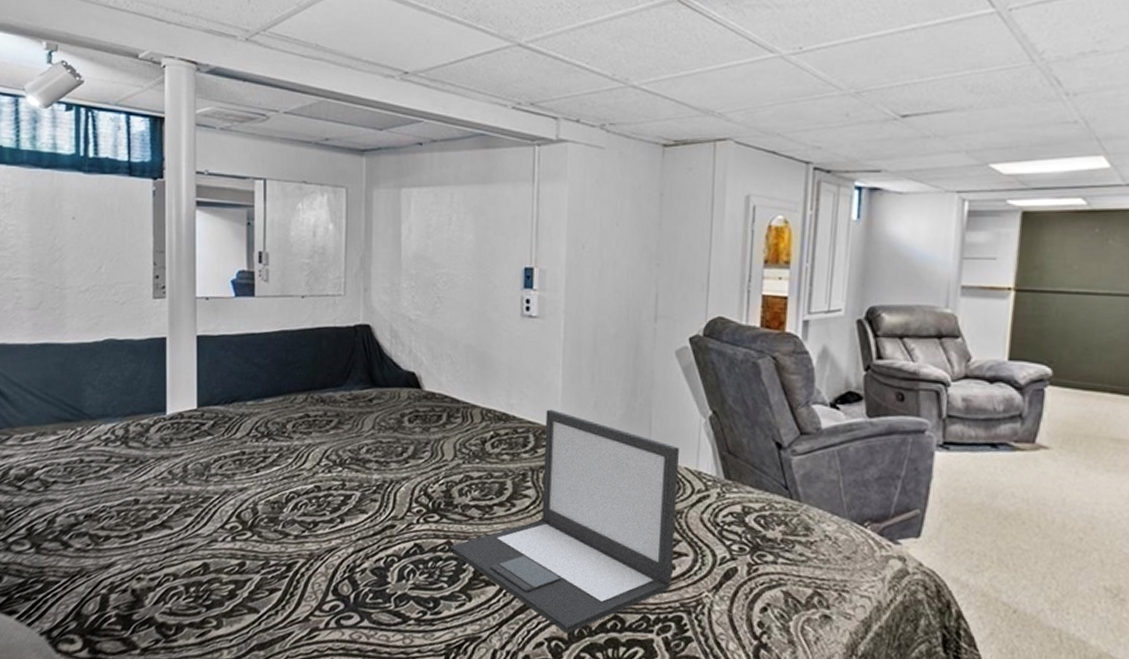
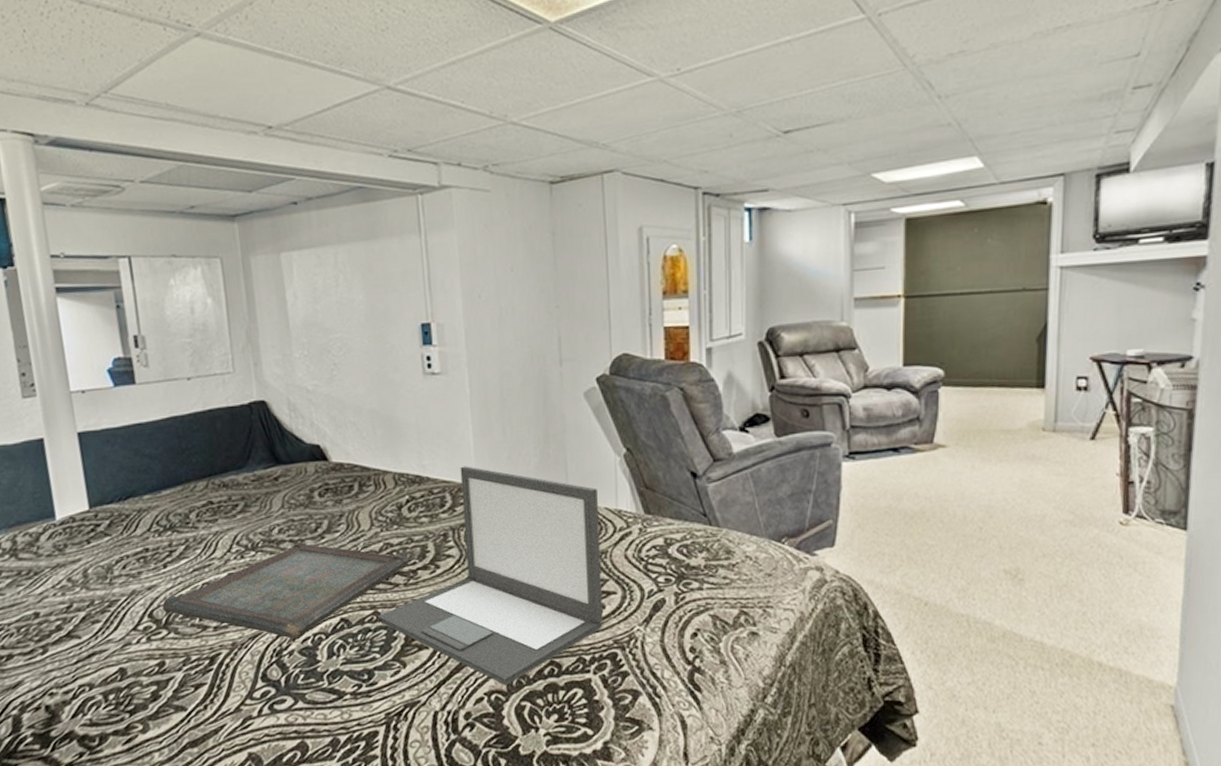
serving tray: none [250,464,487,558] -> present [162,542,409,639]

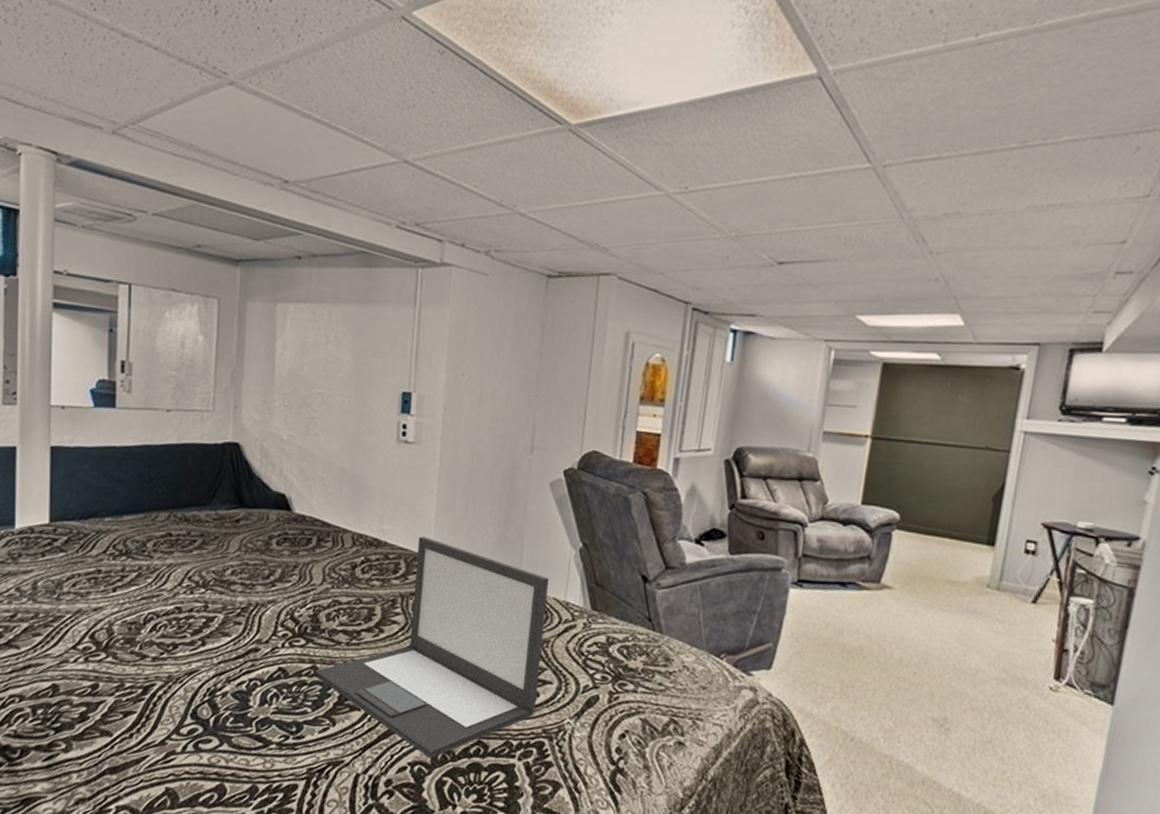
serving tray: present [162,542,409,639] -> none [105,587,355,681]

